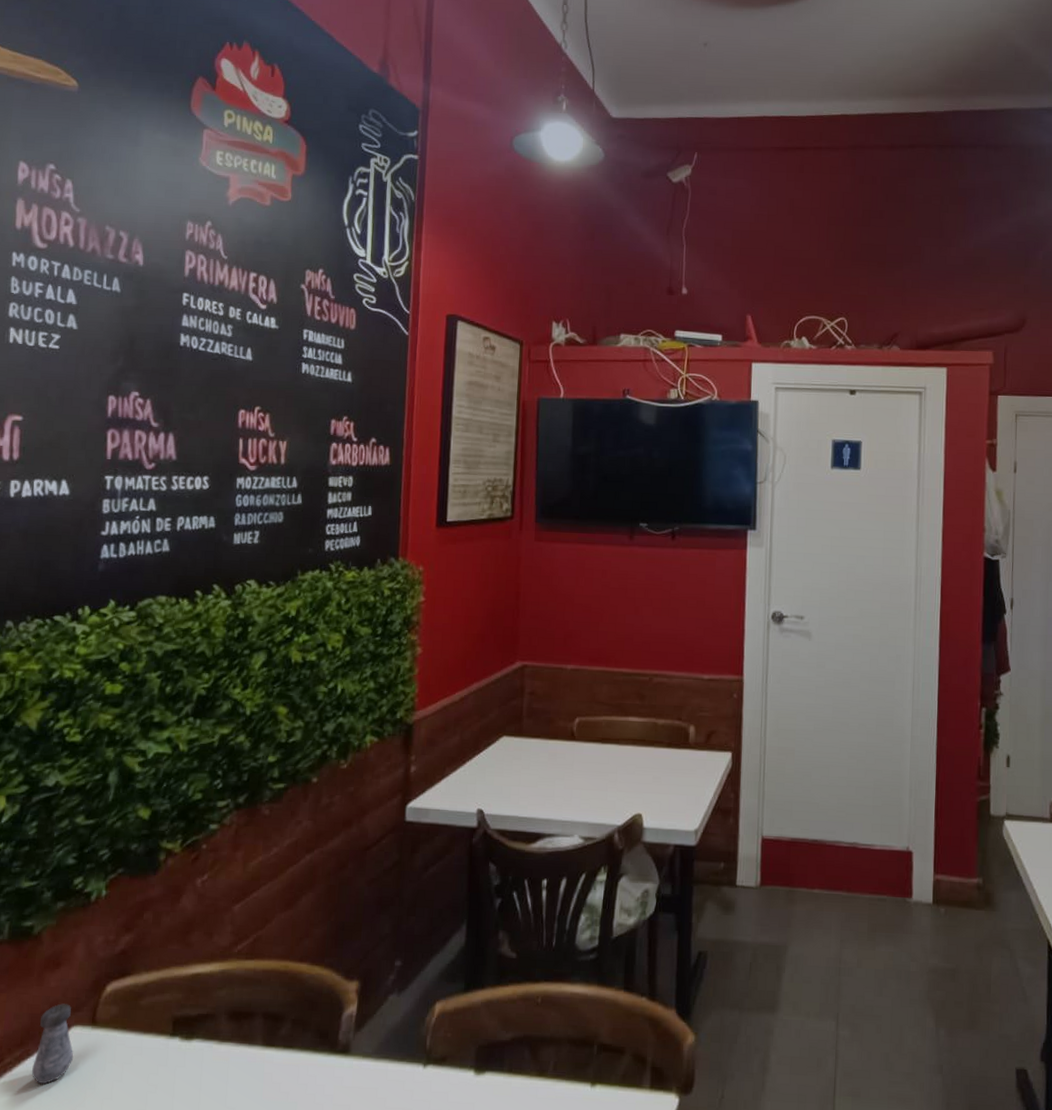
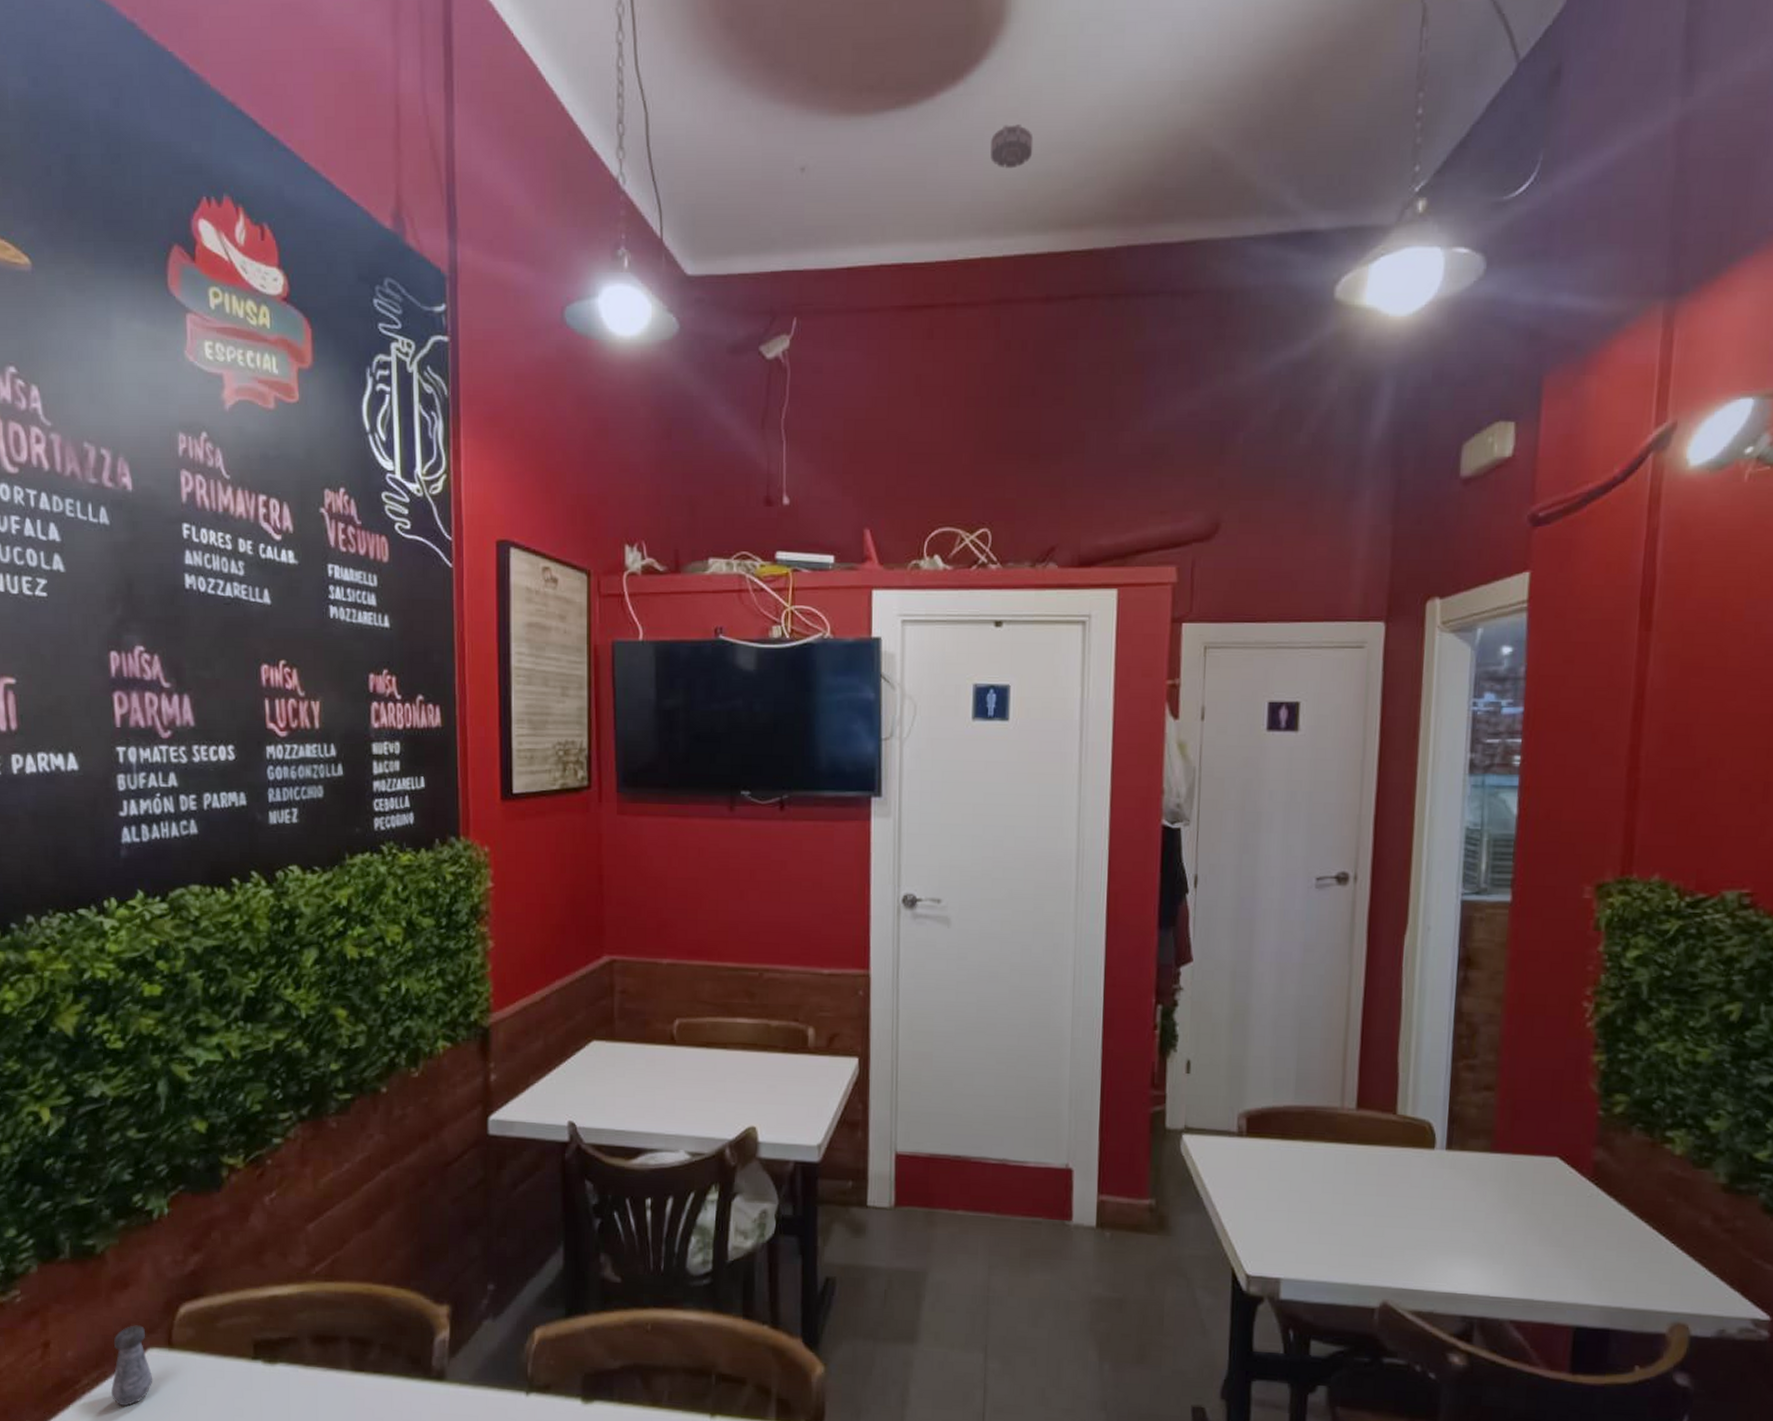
smoke detector: none [849,20,882,52] -> present [990,124,1034,169]

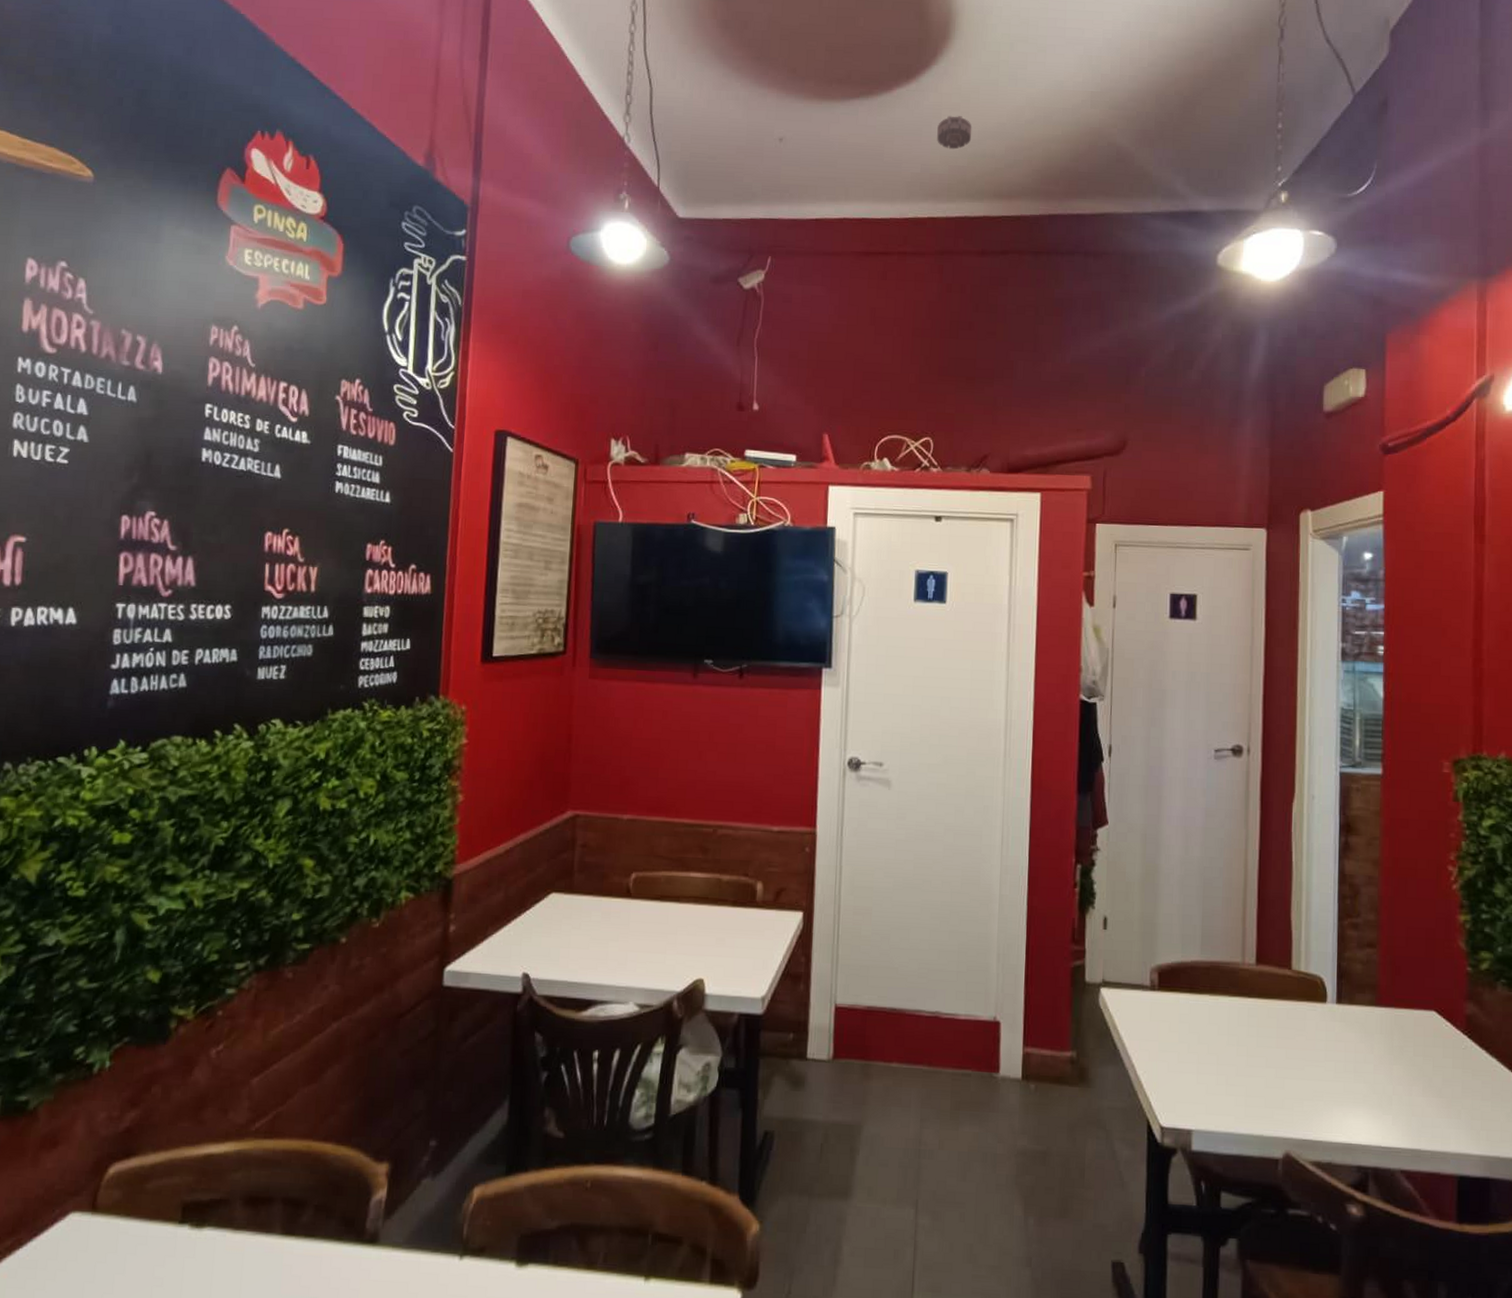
salt shaker: present [110,1325,153,1407] -> none [23,1187,71,1278]

